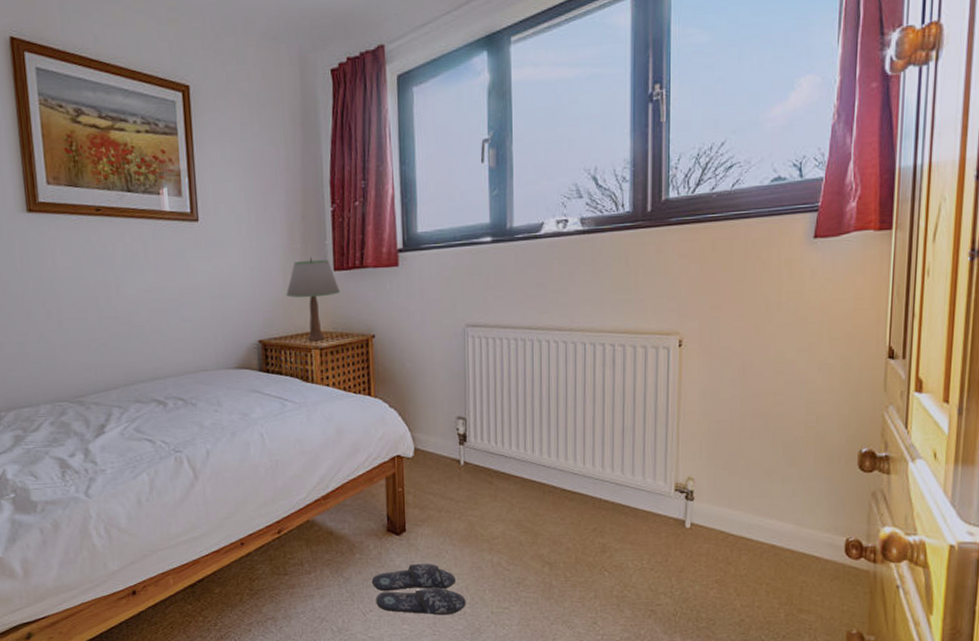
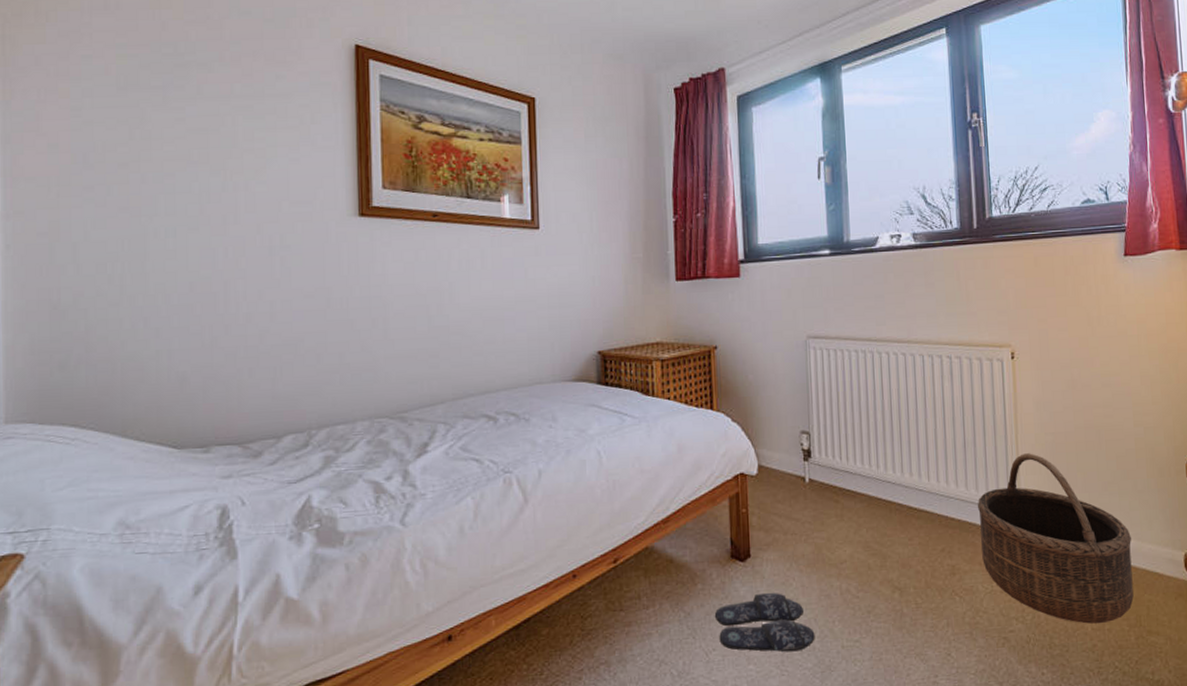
table lamp: present [286,257,341,342] -> none [627,266,683,353]
basket: none [632,440,791,601] -> present [977,453,1134,624]

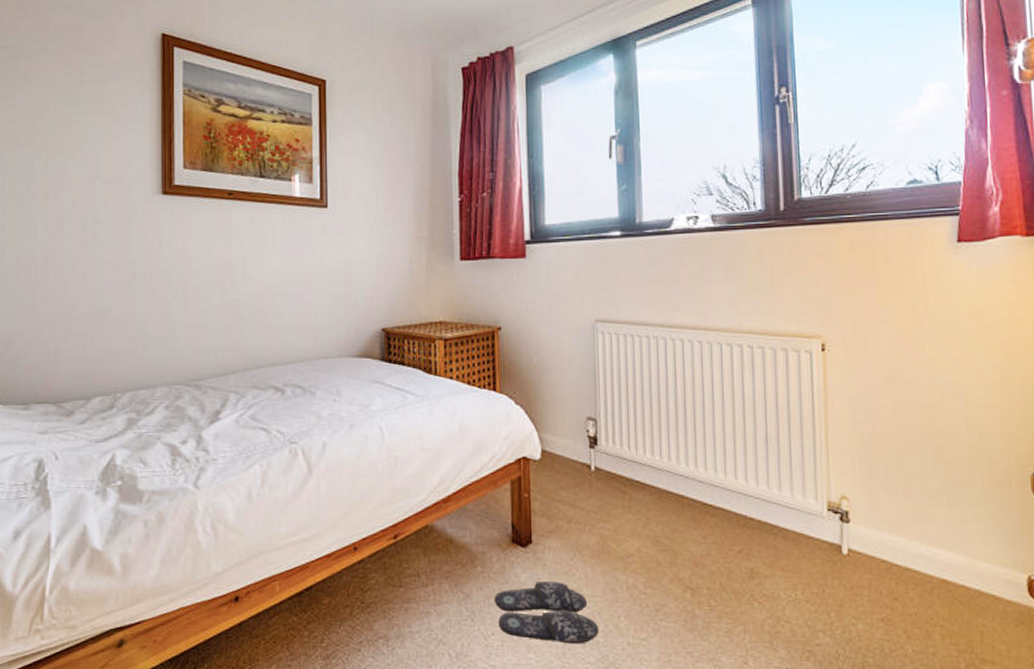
basket: present [977,453,1134,624] -> none [779,454,964,645]

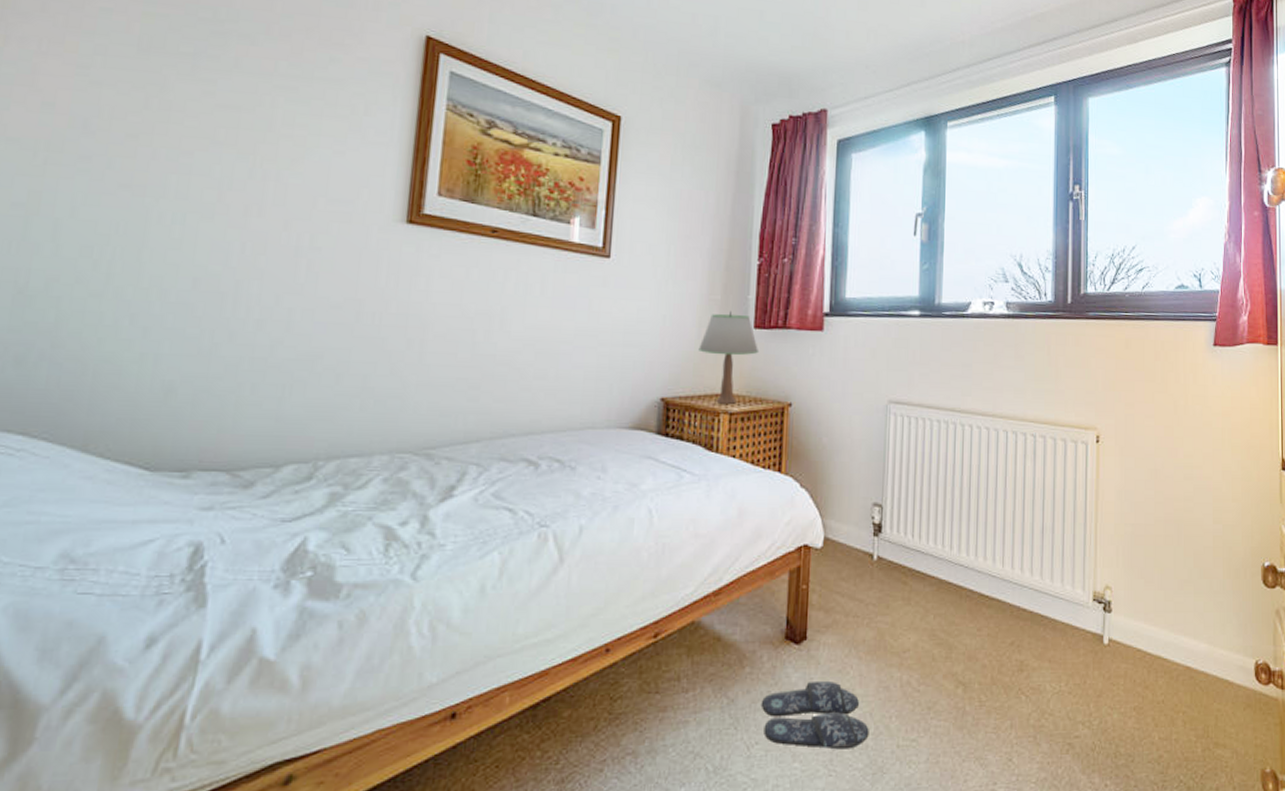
table lamp: none [411,246,467,332] -> present [698,311,760,405]

